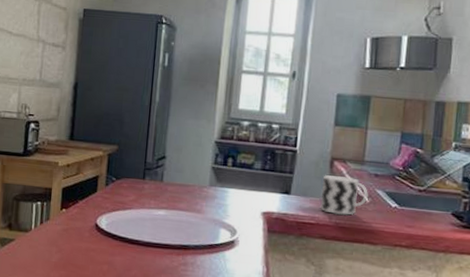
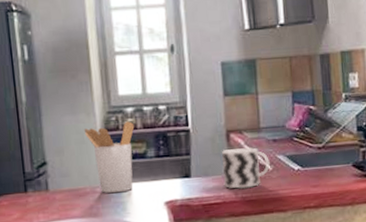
utensil holder: none [202,133,248,196] -> present [83,121,135,194]

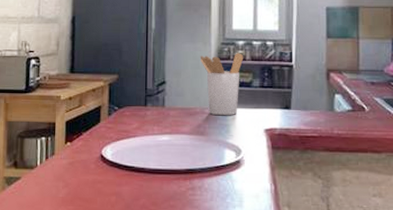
cup: present [221,147,270,189] -> none [320,86,367,125]

